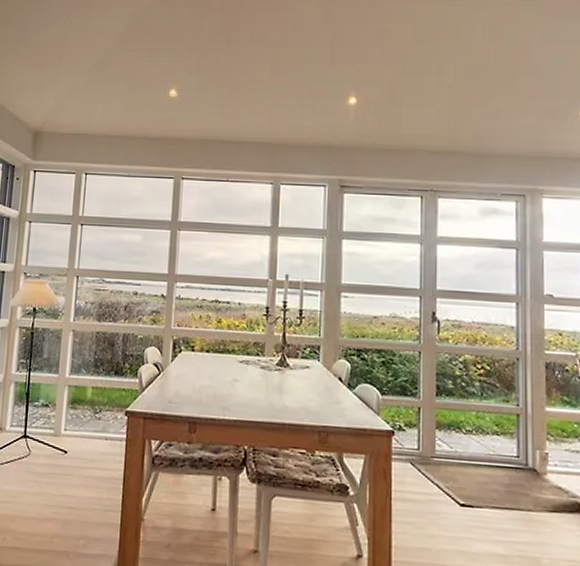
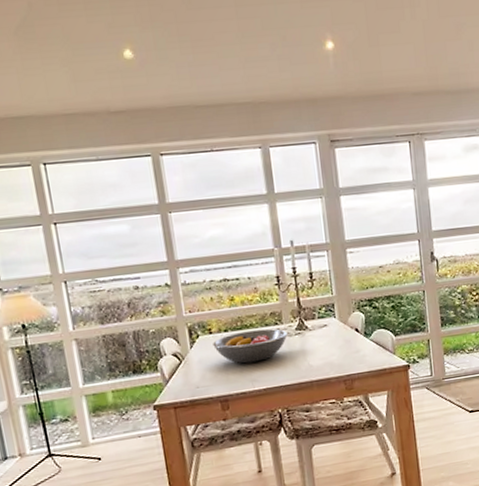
fruit bowl: none [193,355,268,390] -> present [213,328,288,364]

